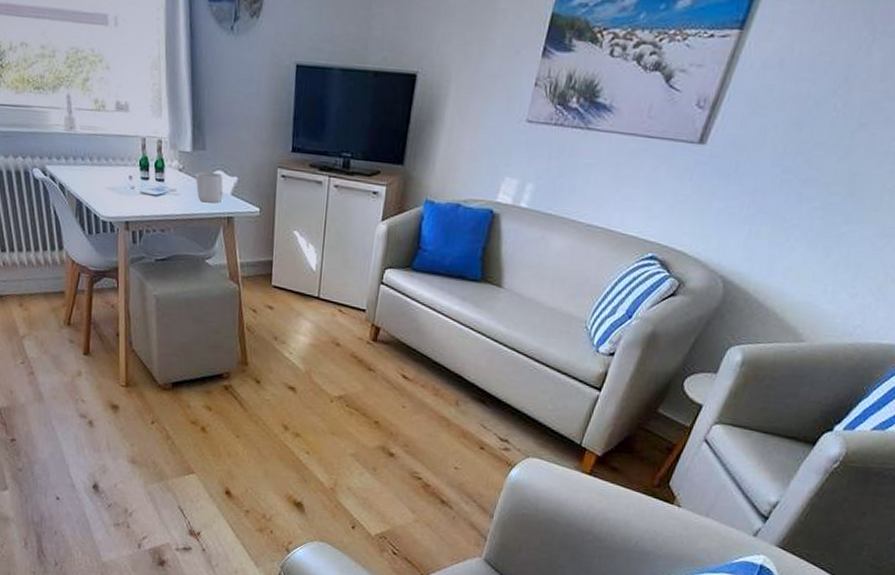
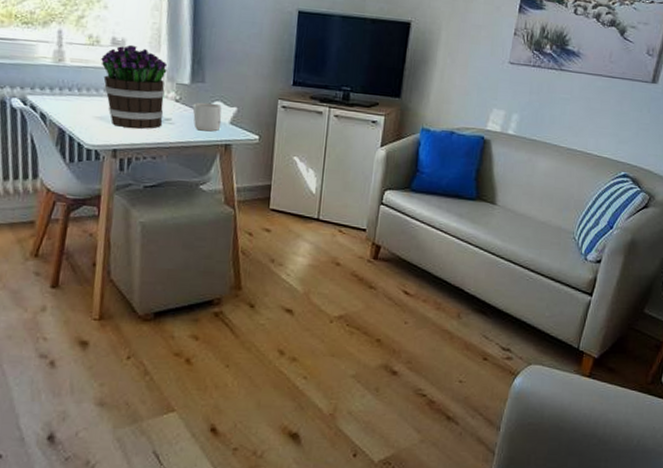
bouquet: none [108,109,170,200] -> present [101,44,168,129]

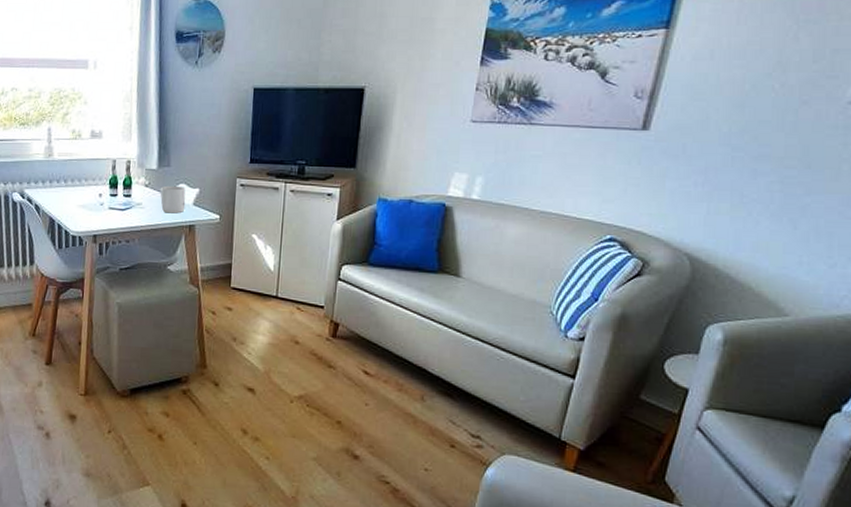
bouquet: present [101,44,168,129] -> none [82,135,138,214]

